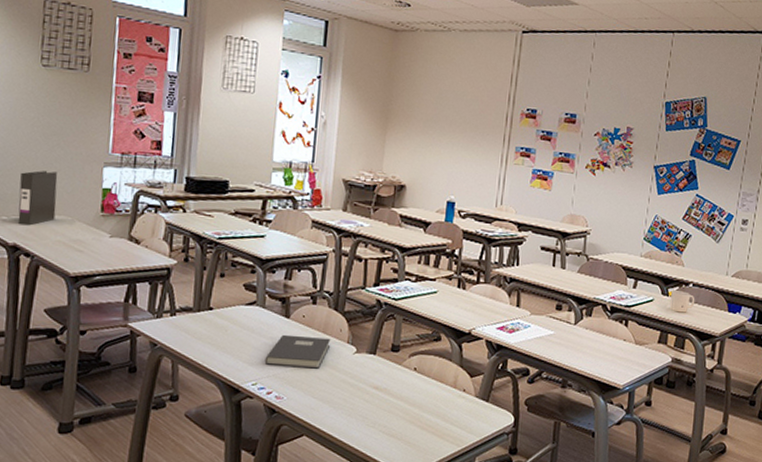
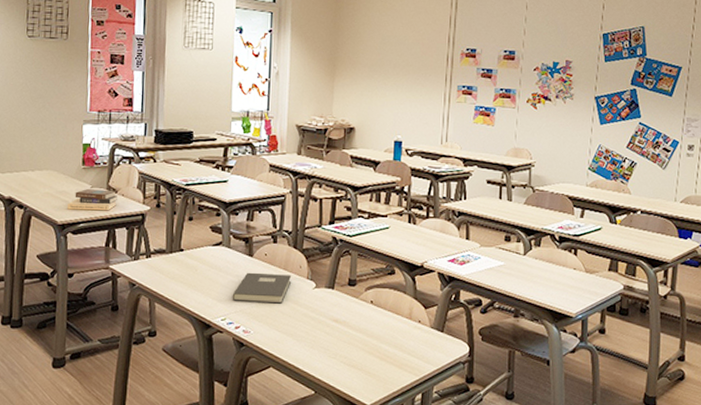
binder: present [17,170,58,226] -> none [12,130,44,180]
books: none [82,238,140,264] -> present [67,189,117,211]
mug: present [669,290,695,313] -> none [618,218,644,240]

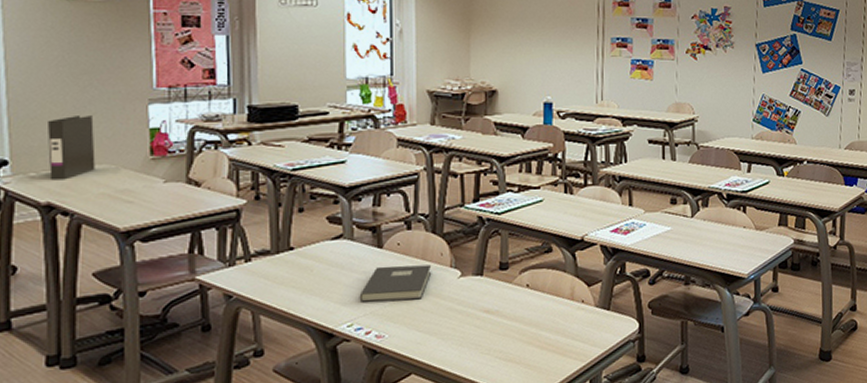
binder: none [12,130,44,180] -> present [48,116,96,181]
books: present [67,189,117,211] -> none [133,183,201,212]

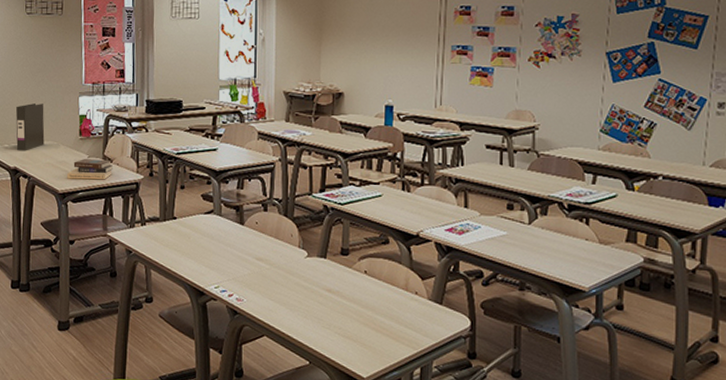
books: none [133,183,201,212] -> present [67,159,113,180]
book: present [359,265,431,302] -> none [224,240,282,273]

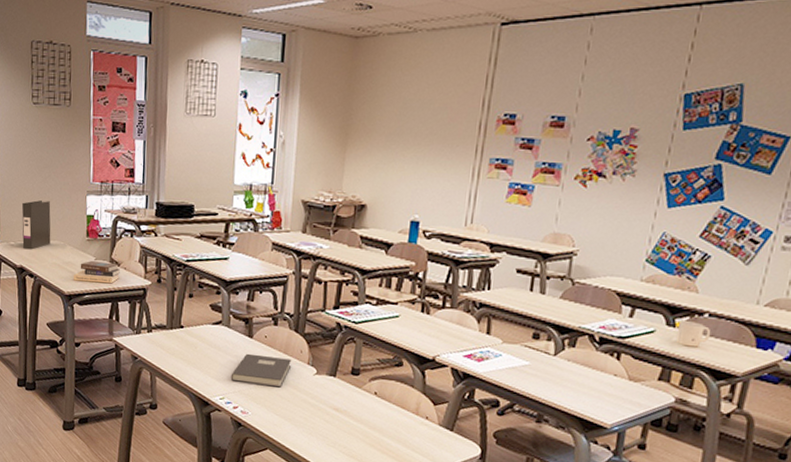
book: none [224,240,282,273] -> present [230,353,291,388]
mug: none [636,185,667,209] -> present [675,321,711,347]

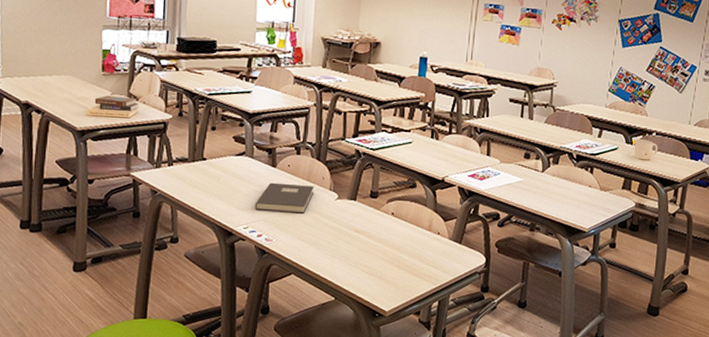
binder: present [22,200,51,250] -> none [28,34,62,85]

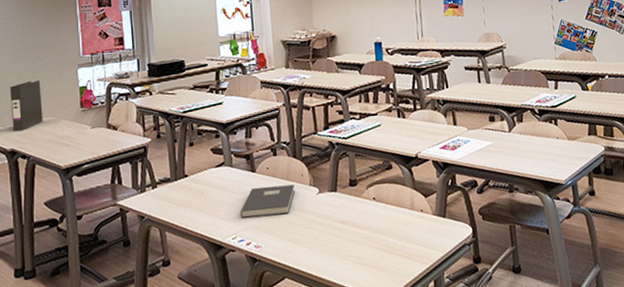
binder: none [28,34,62,85] -> present [10,80,43,132]
books: present [87,95,139,119] -> none [70,127,118,153]
mug: present [633,139,659,160] -> none [590,83,614,104]

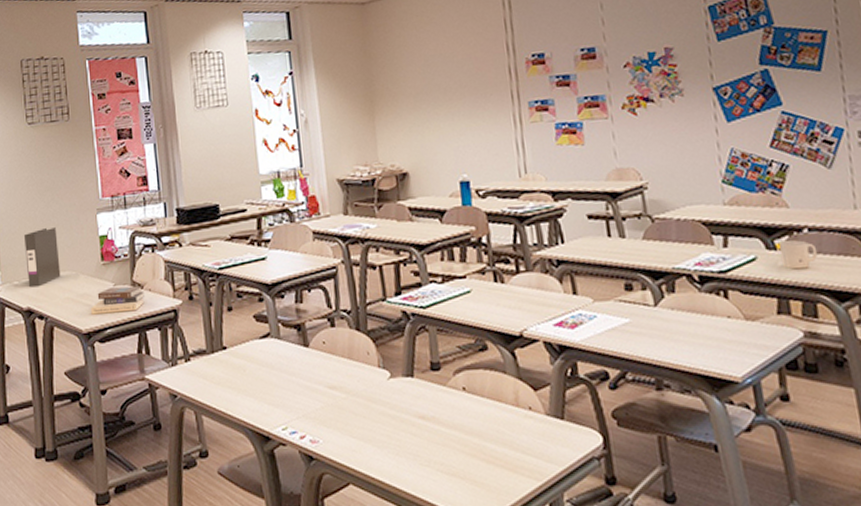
books: none [70,127,118,153] -> present [91,285,145,315]
book: present [240,184,295,218] -> none [290,364,359,404]
mug: none [590,83,614,104] -> present [779,240,818,270]

